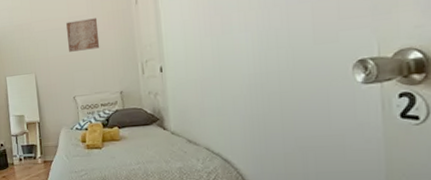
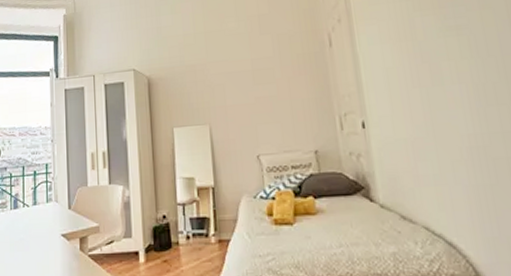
wall art: present [66,18,100,52] -> none [248,61,289,100]

